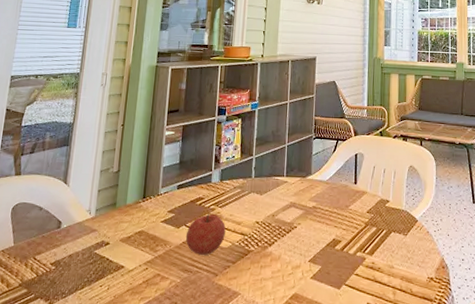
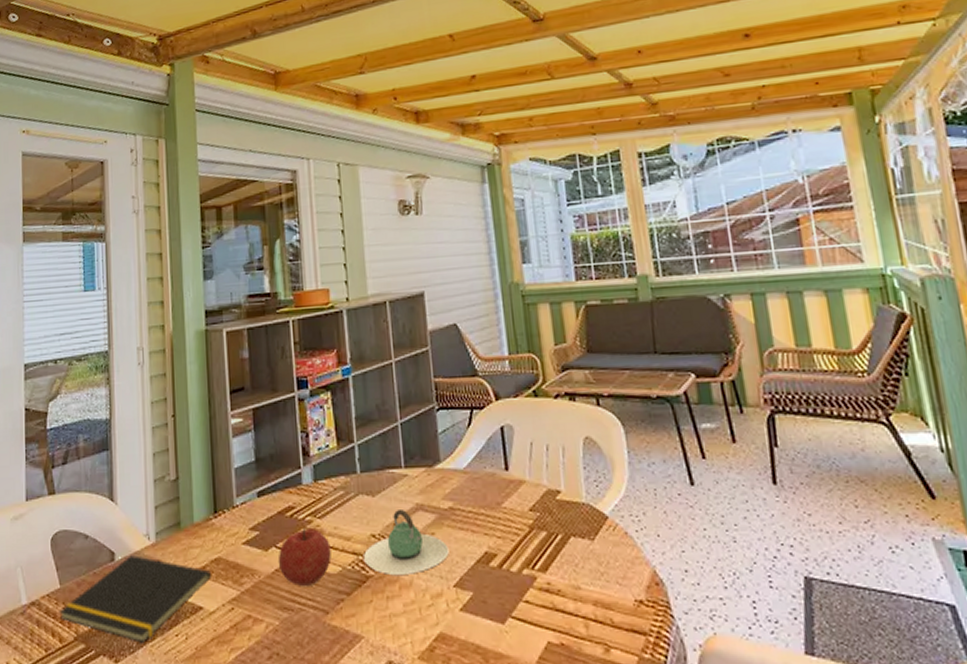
notepad: none [10,225,134,291] -> present [59,555,211,643]
teapot: none [248,204,309,252] -> present [364,508,449,576]

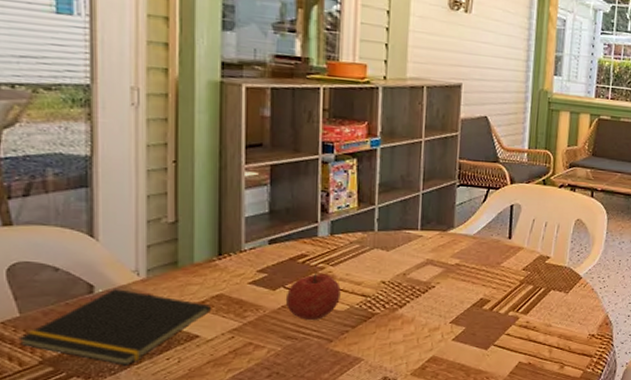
teapot: present [364,508,449,576] -> none [372,262,450,314]

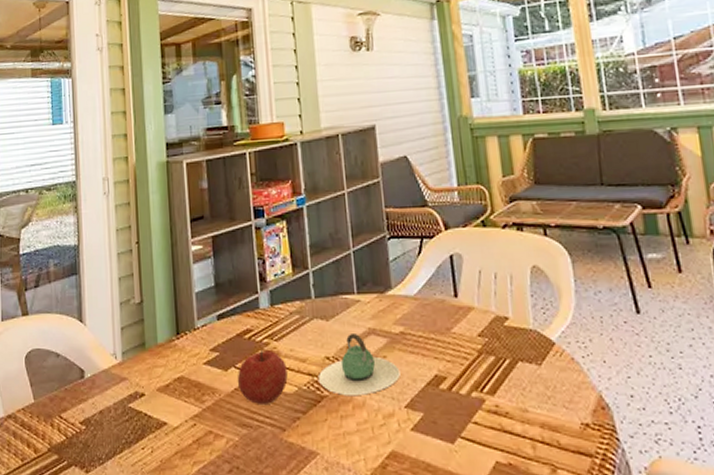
notepad: present [18,289,211,366] -> none [33,373,174,455]
teapot: none [372,262,450,314] -> present [319,332,401,397]

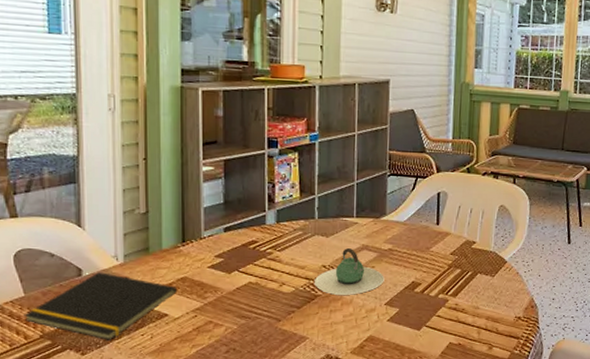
notepad: none [33,373,174,455] -> present [24,272,177,340]
fruit: present [237,349,288,404] -> none [239,257,287,301]

